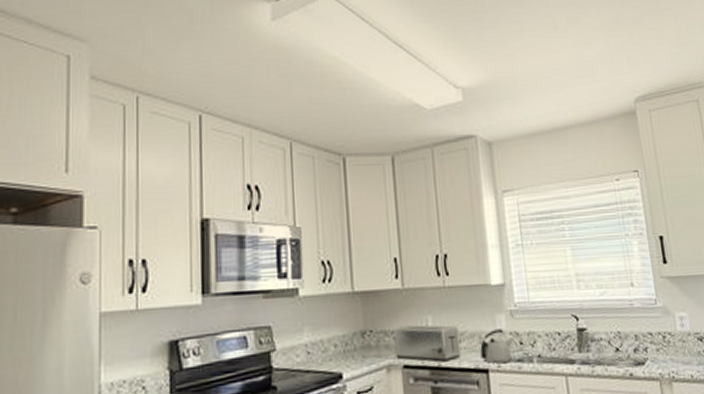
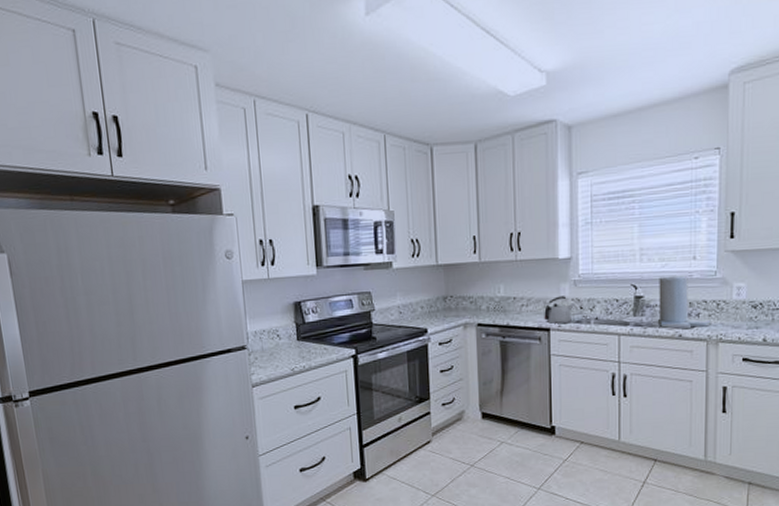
toaster: present [393,325,461,362] -> none [470,292,527,322]
paper towel: none [599,304,661,367] -> present [657,275,711,330]

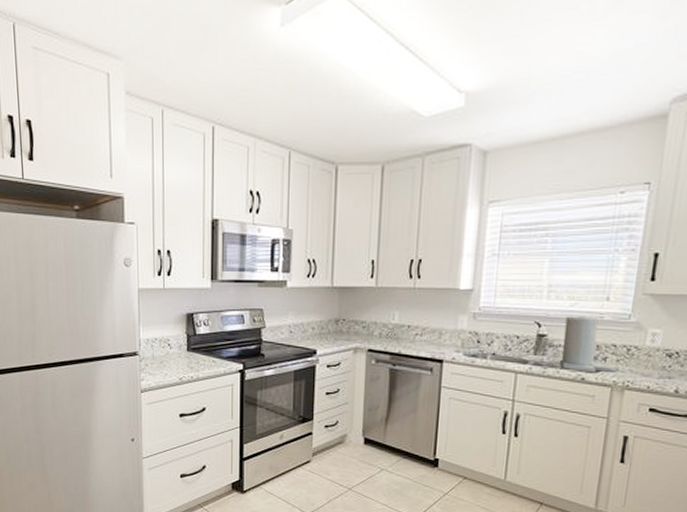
kettle: present [544,296,574,324] -> none [438,328,471,356]

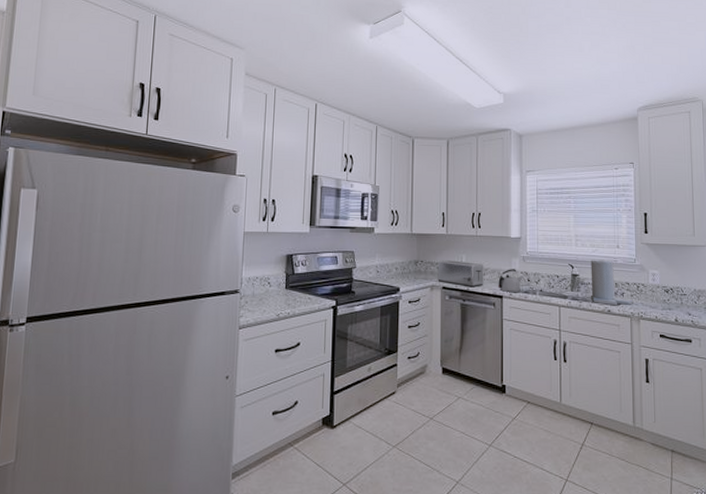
toaster: none [362,318,422,350] -> present [437,260,484,288]
kettle: none [438,328,471,356] -> present [498,269,523,292]

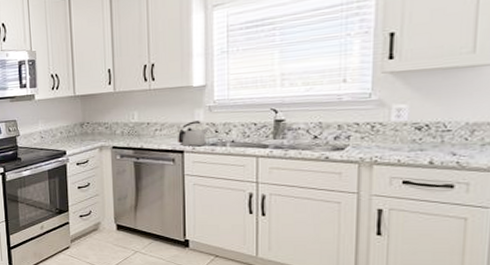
toaster: present [437,260,484,288] -> none [106,118,161,145]
paper towel: present [590,260,633,306] -> none [300,98,364,152]

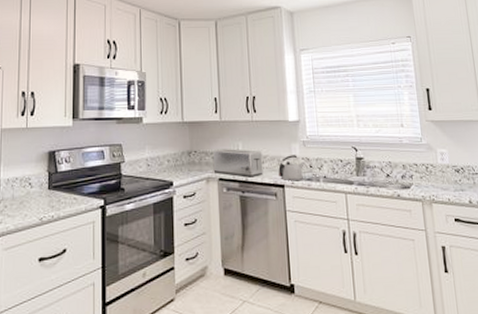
toaster: none [106,118,161,145] -> present [212,149,263,178]

